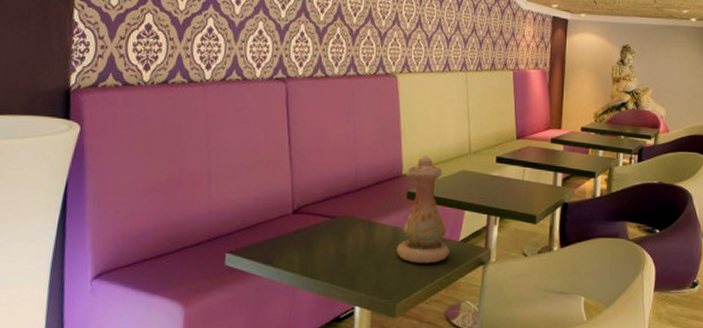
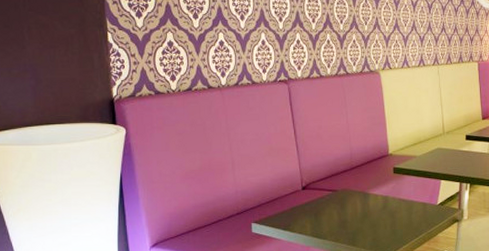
vase: present [397,154,450,264] -> none [387,136,430,224]

